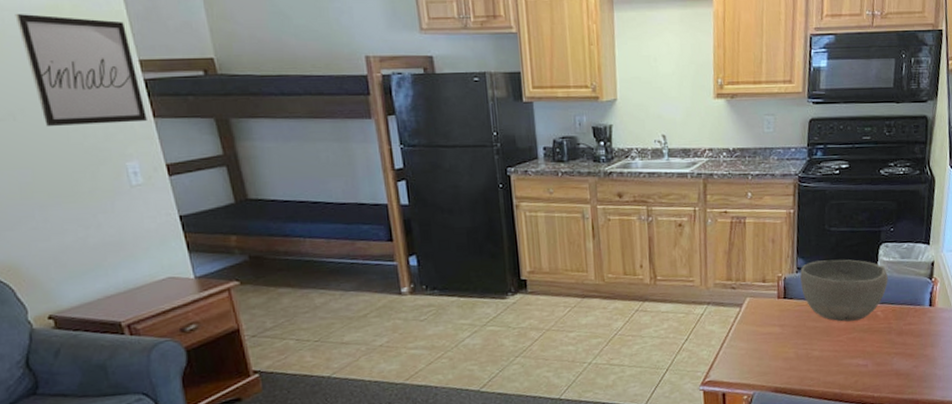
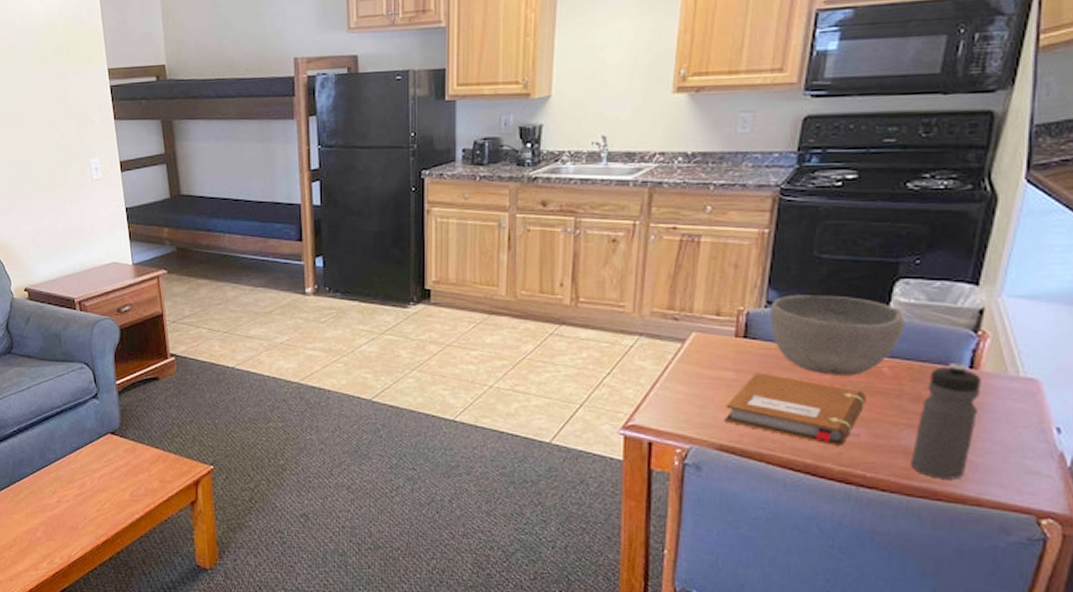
wall art: present [15,14,147,126] -> none [24,33,109,127]
notebook: none [776,325,869,376] -> present [724,372,866,446]
water bottle: none [900,303,938,391] -> present [910,363,981,480]

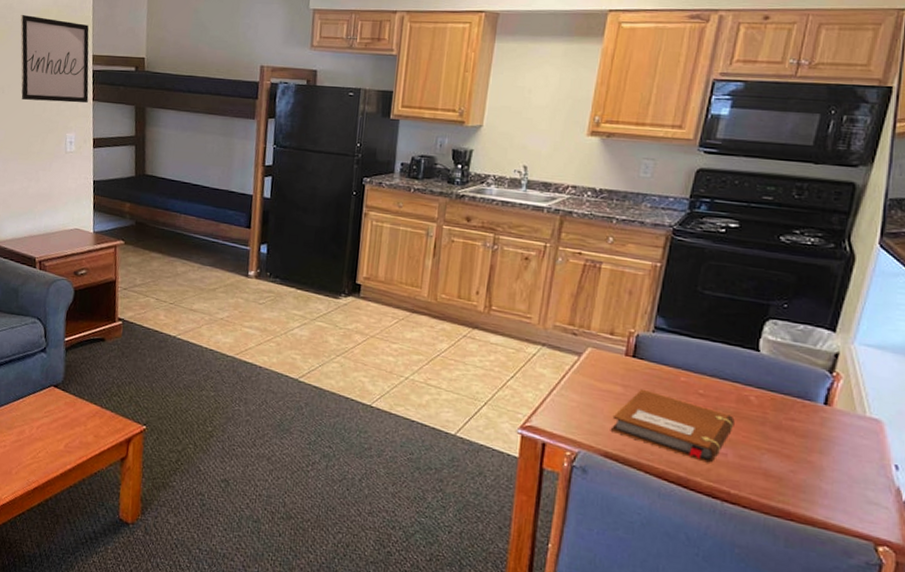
wall art: none [24,33,109,127] -> present [20,15,89,103]
bowl: present [770,295,904,376] -> none [656,323,771,401]
water bottle: present [910,363,981,480] -> none [769,398,833,503]

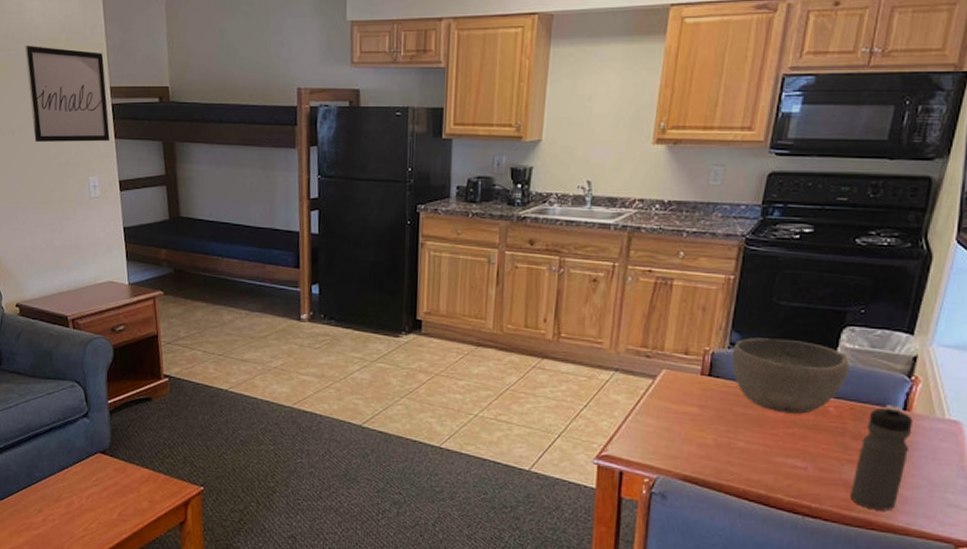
notebook: present [610,389,735,463] -> none [688,408,814,479]
bowl: none [656,323,771,401] -> present [732,337,849,414]
water bottle: none [769,398,833,503] -> present [850,404,913,511]

